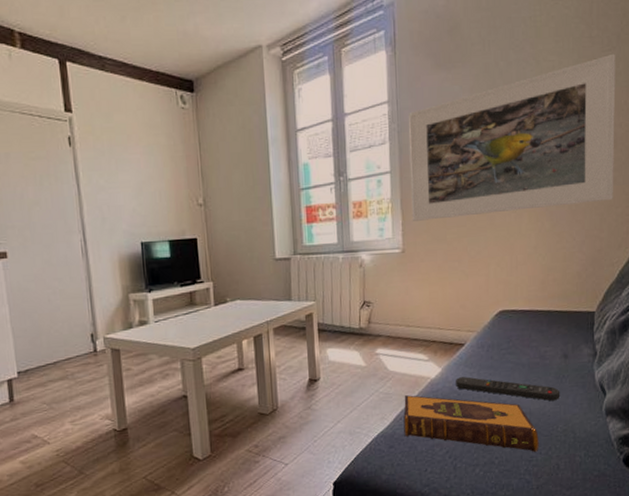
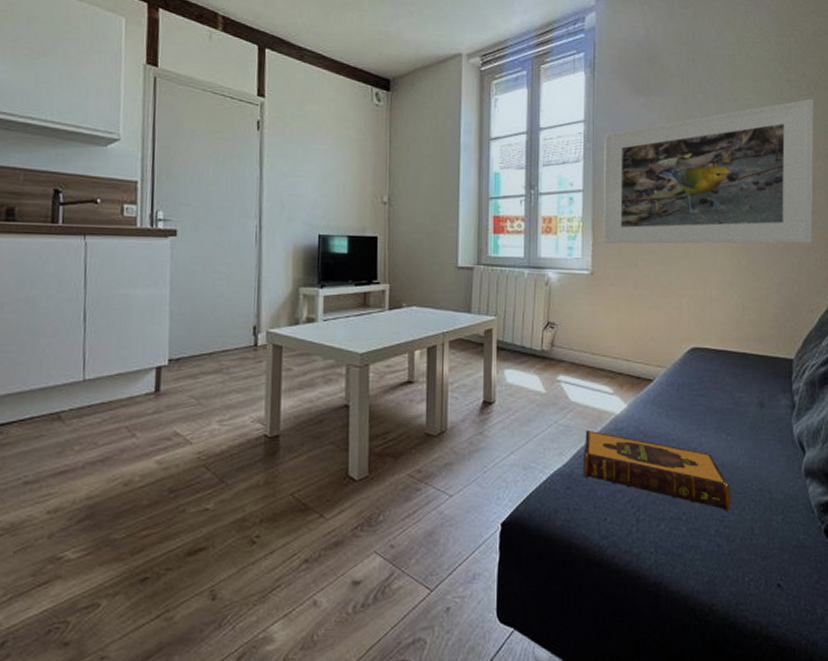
remote control: present [456,376,561,401] -> none [642,416,756,454]

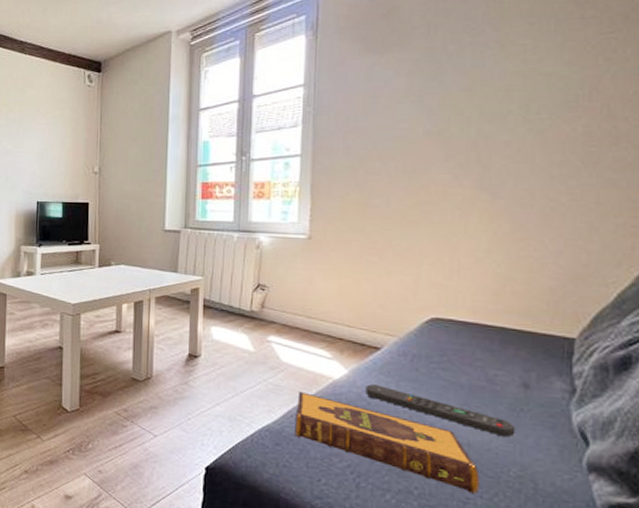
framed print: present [603,98,814,244] -> none [323,36,621,209]
remote control: none [642,416,756,454] -> present [366,384,516,438]

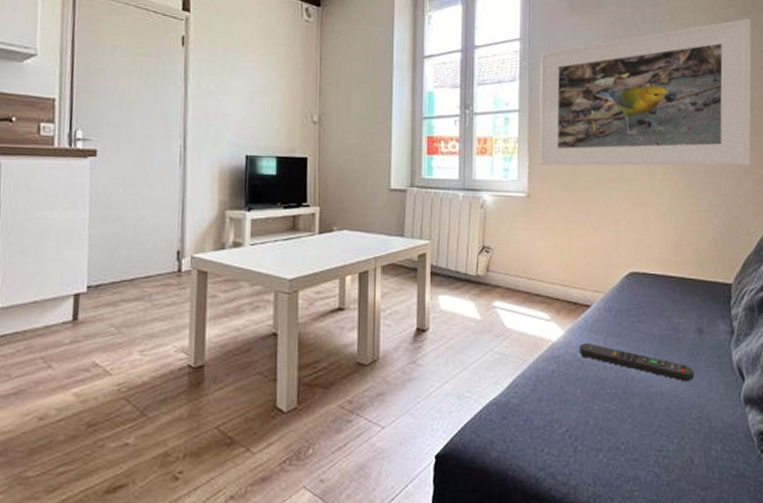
hardback book: present [295,392,480,494] -> none [519,358,670,440]
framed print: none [323,36,621,209] -> present [539,18,752,166]

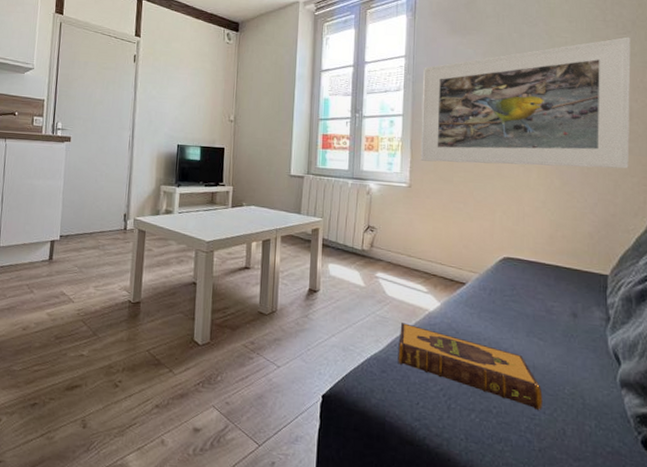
hardback book: none [519,358,670,440] -> present [398,323,543,410]
remote control: present [580,343,695,382] -> none [454,315,568,360]

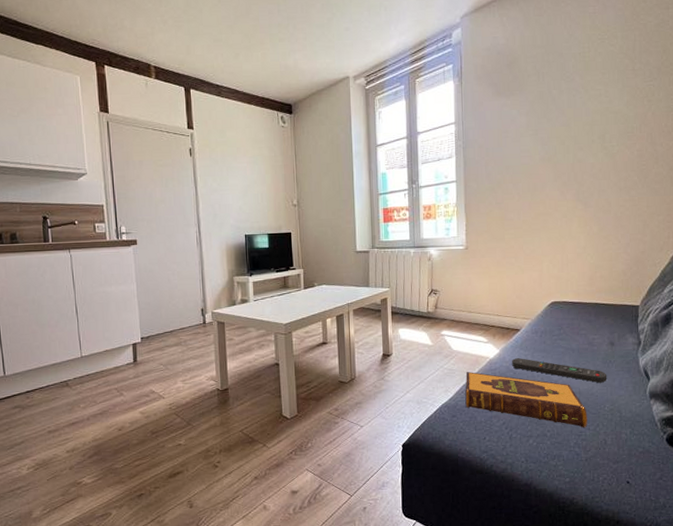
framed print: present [420,37,631,169] -> none [472,83,657,223]
remote control: none [454,315,568,360] -> present [512,358,607,383]

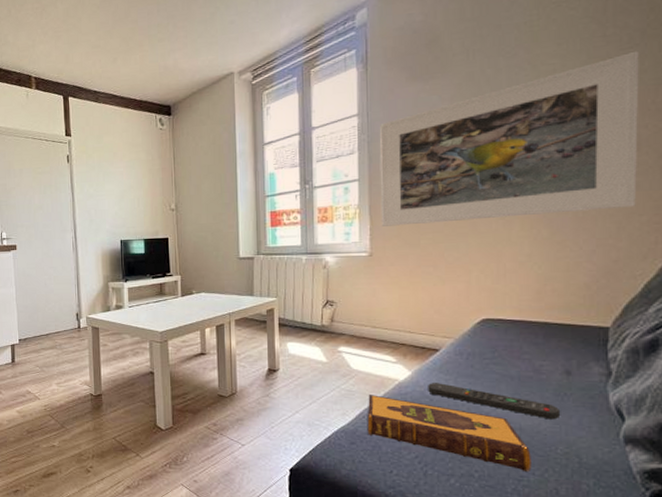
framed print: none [472,83,657,223] -> present [379,50,639,227]

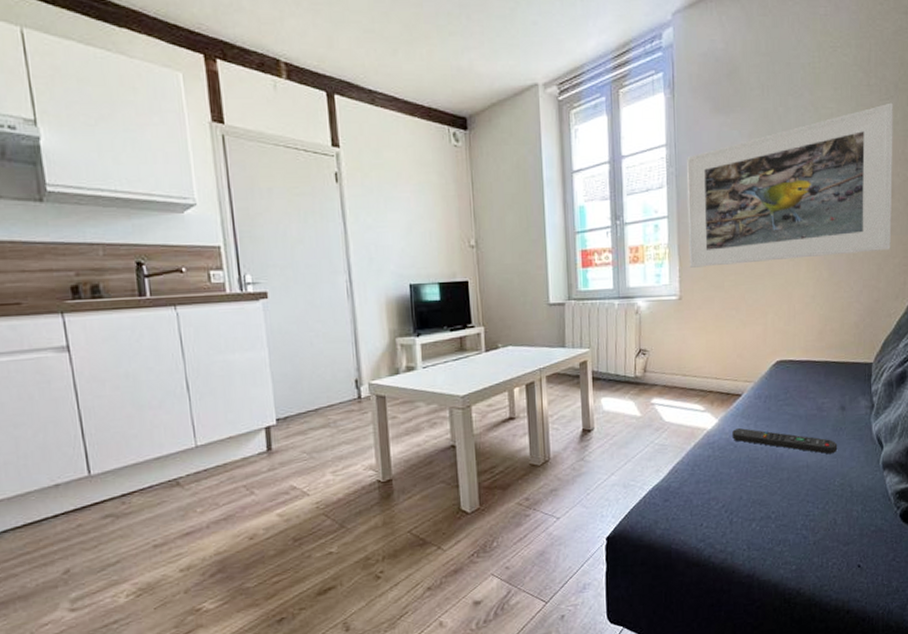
hardback book: present [367,395,532,471] -> none [679,446,816,506]

